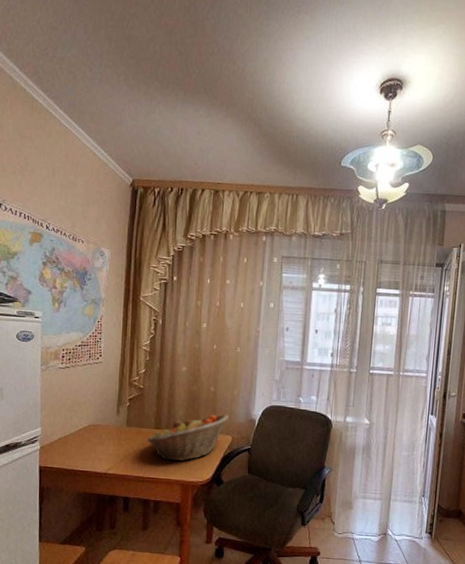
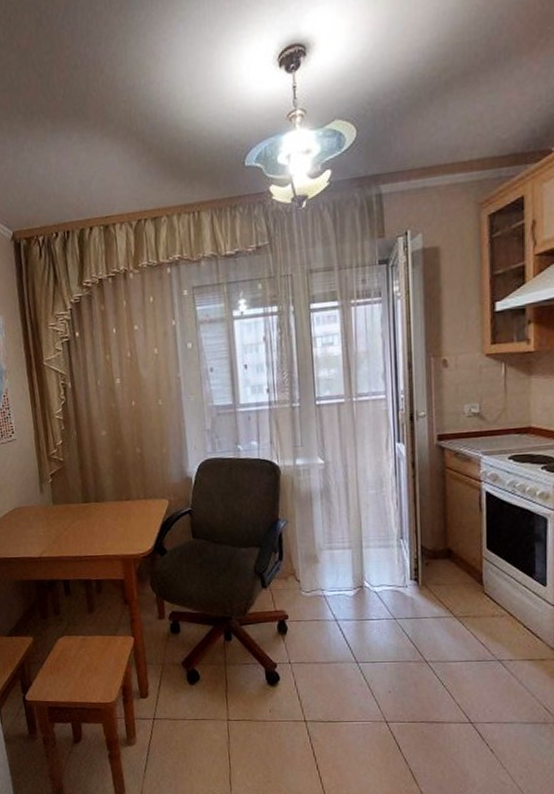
fruit basket: present [146,414,228,461] -> none [76,477,161,536]

